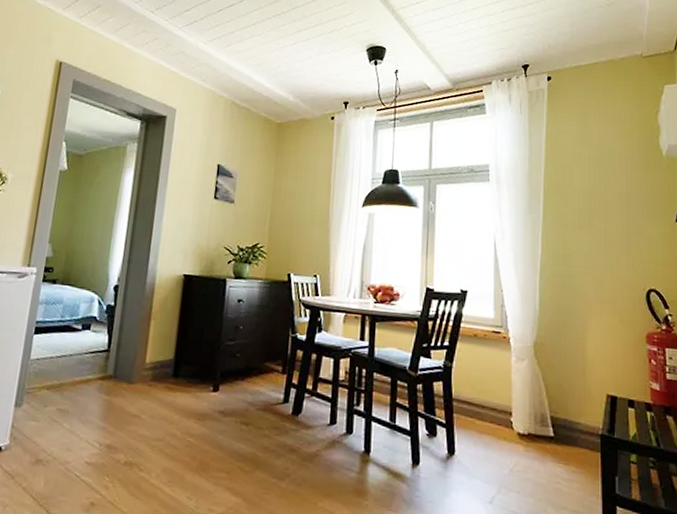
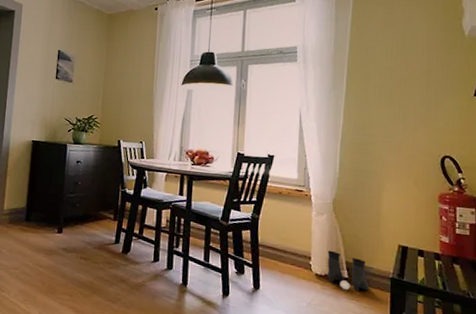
boots: none [530,403,578,452] -> present [327,250,370,291]

